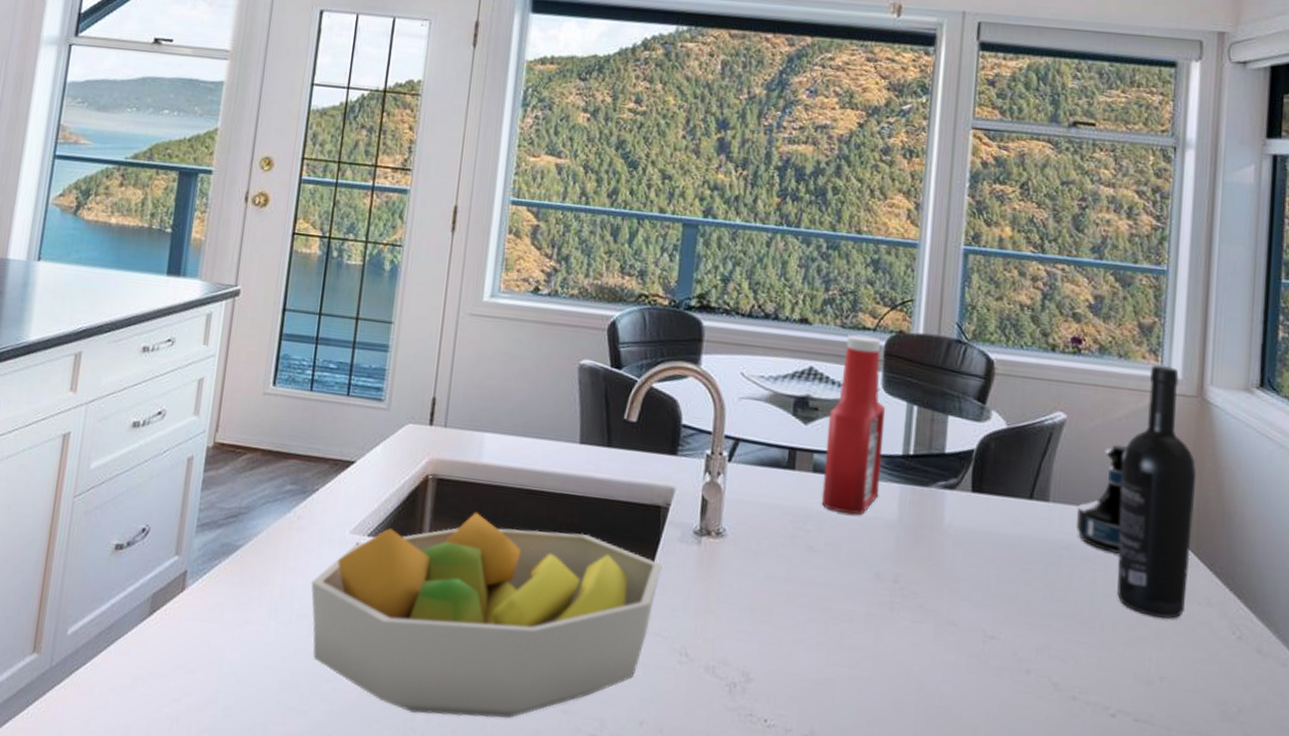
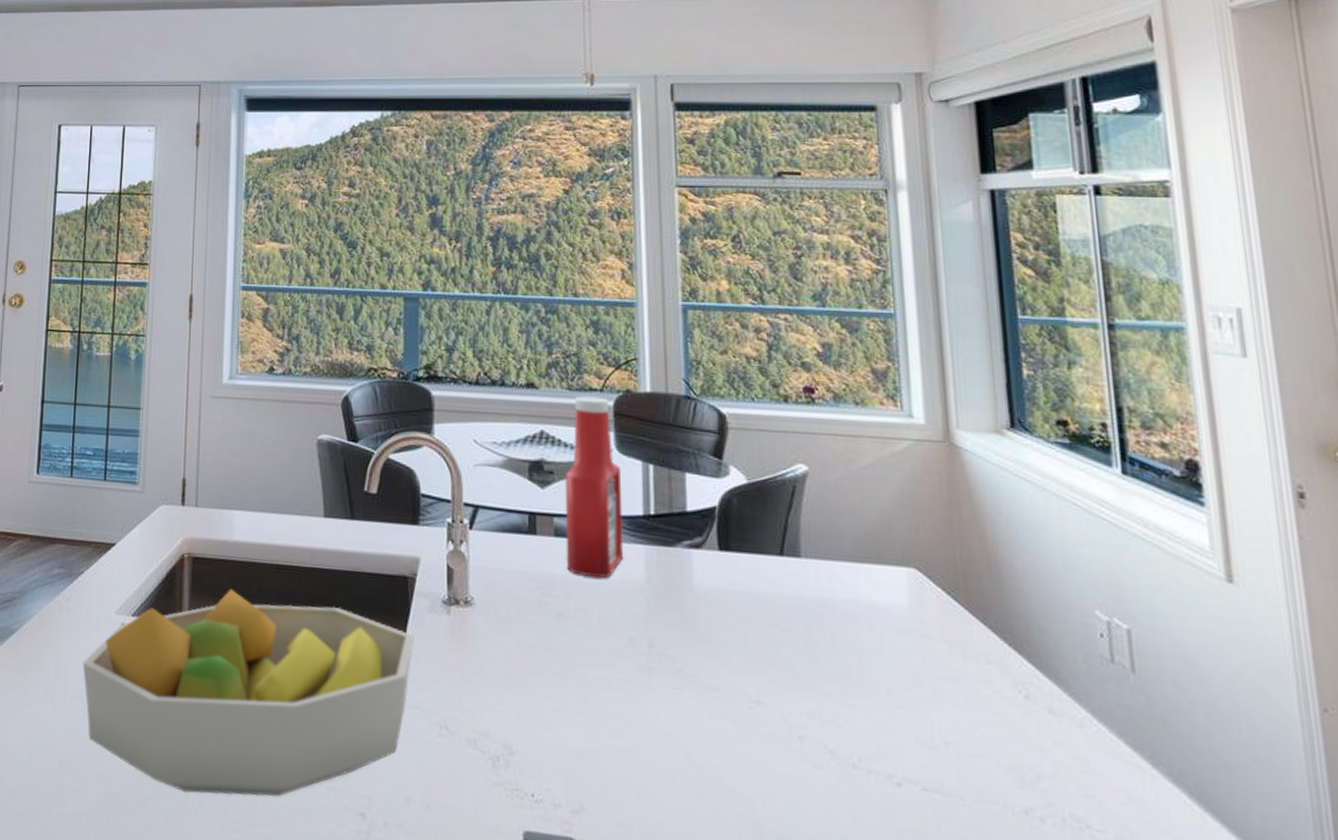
tequila bottle: present [1075,444,1127,554] -> none [831,495,883,610]
wine bottle: present [1117,365,1197,619] -> none [872,411,962,679]

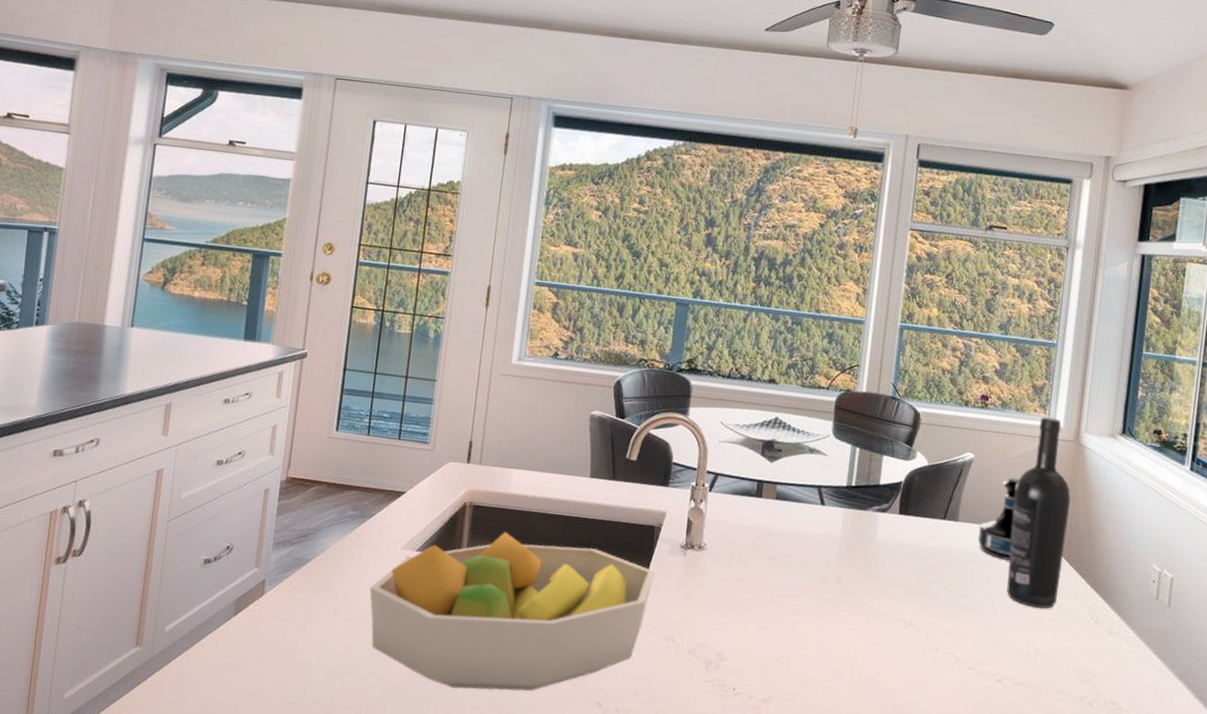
ketchup bottle: present [564,396,624,579] -> none [782,392,835,532]
tequila bottle: none [831,495,883,610] -> present [977,477,1019,560]
wine bottle: none [872,411,962,679] -> present [1006,417,1072,609]

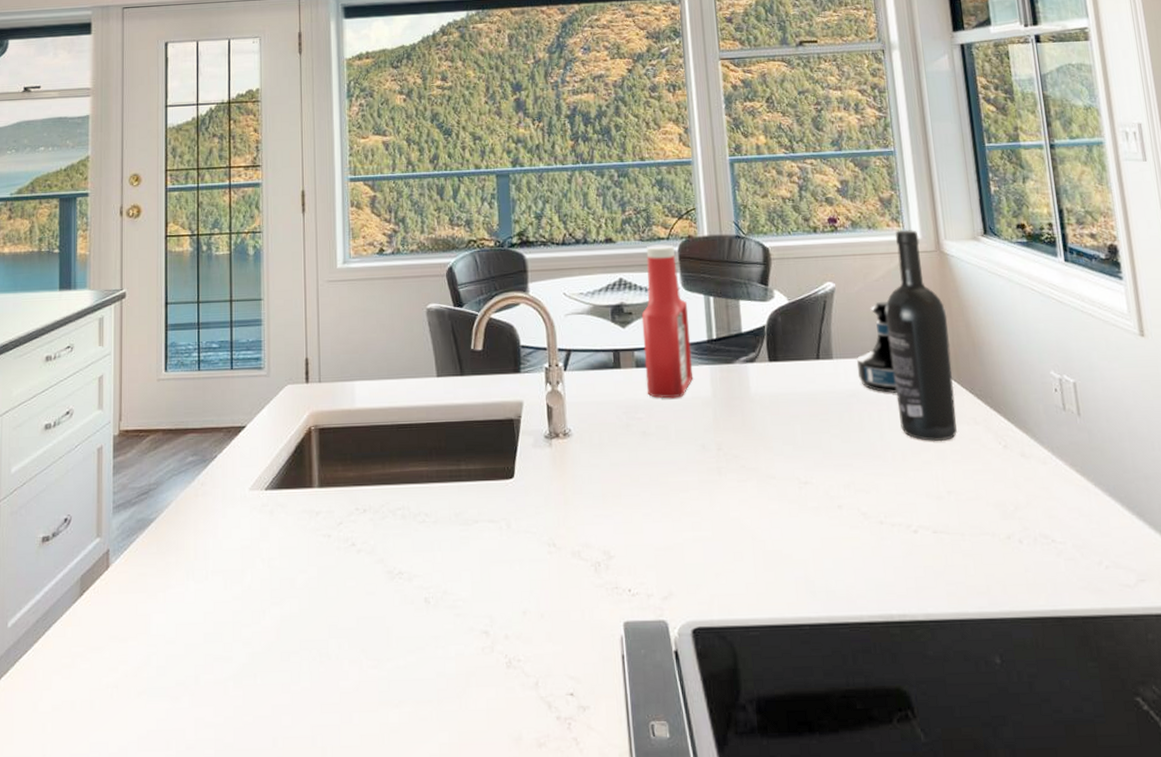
fruit bowl: present [369,531,655,691] -> none [221,452,522,641]
ketchup bottle: none [782,392,835,532] -> present [641,244,694,399]

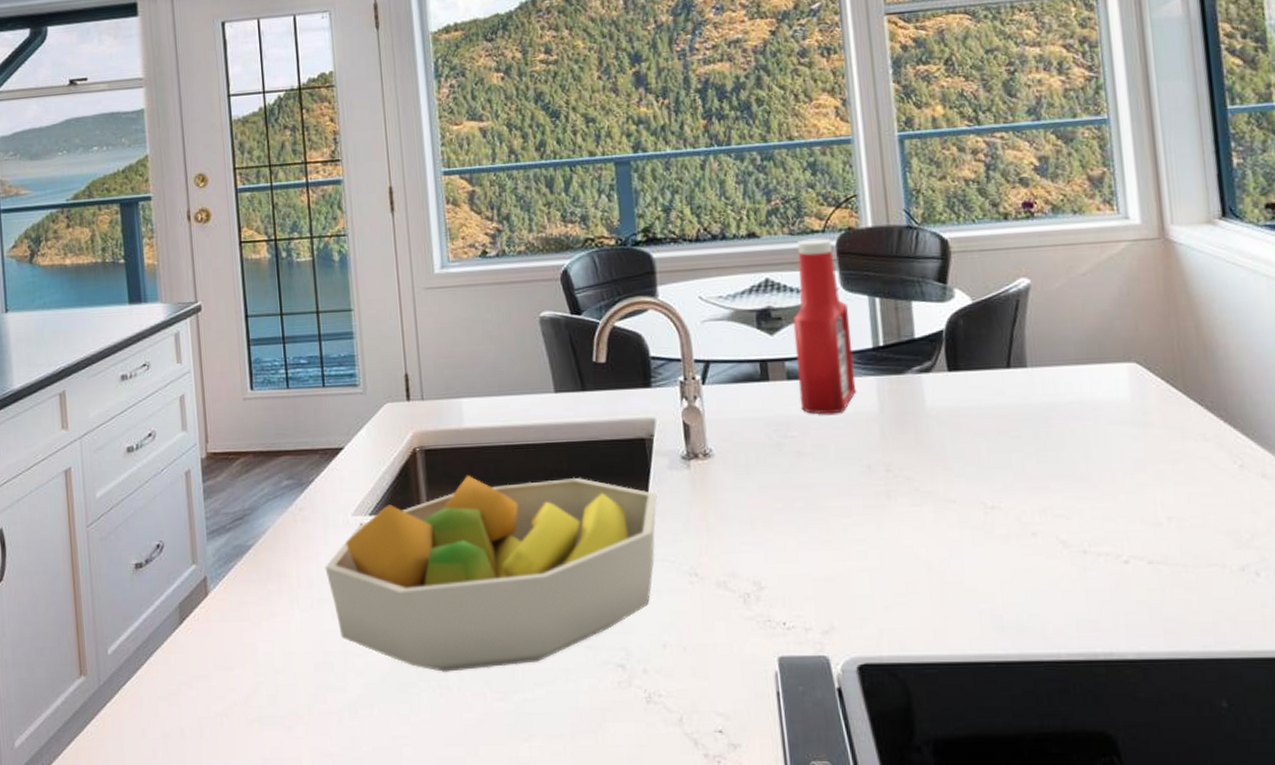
fruit bowl: none [221,452,522,641] -> present [325,474,657,672]
tequila bottle: present [856,301,897,393] -> none [1056,299,1107,406]
wine bottle: present [885,230,957,442] -> none [1093,214,1181,461]

